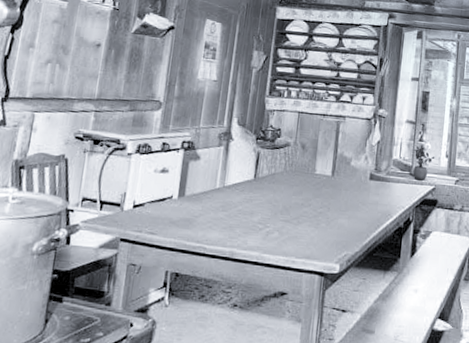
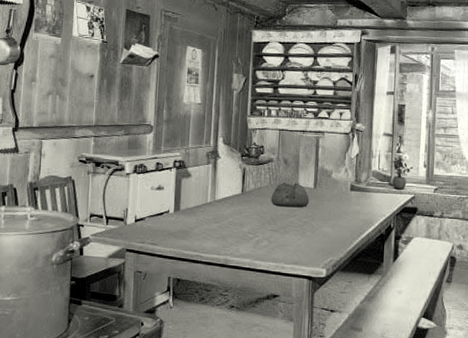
bread: none [285,168,326,196] -> present [271,182,310,207]

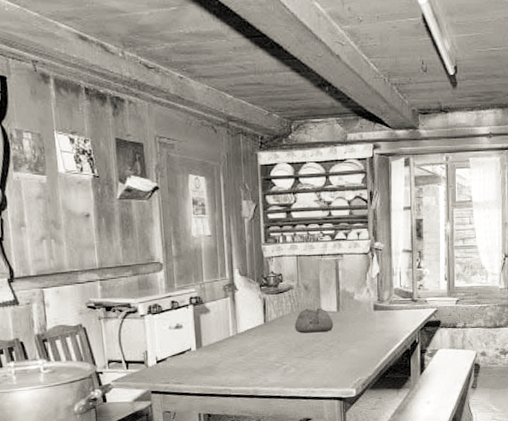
potted plant: present [392,156,414,190] -> none [413,271,435,305]

